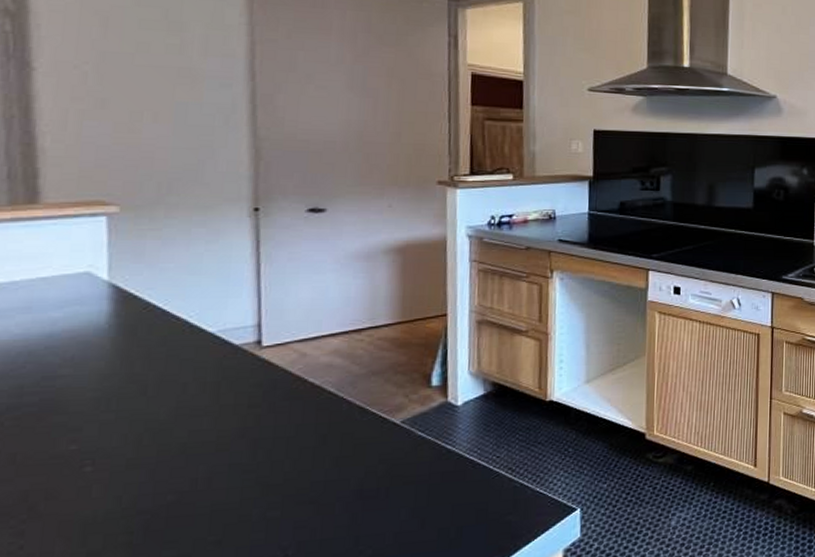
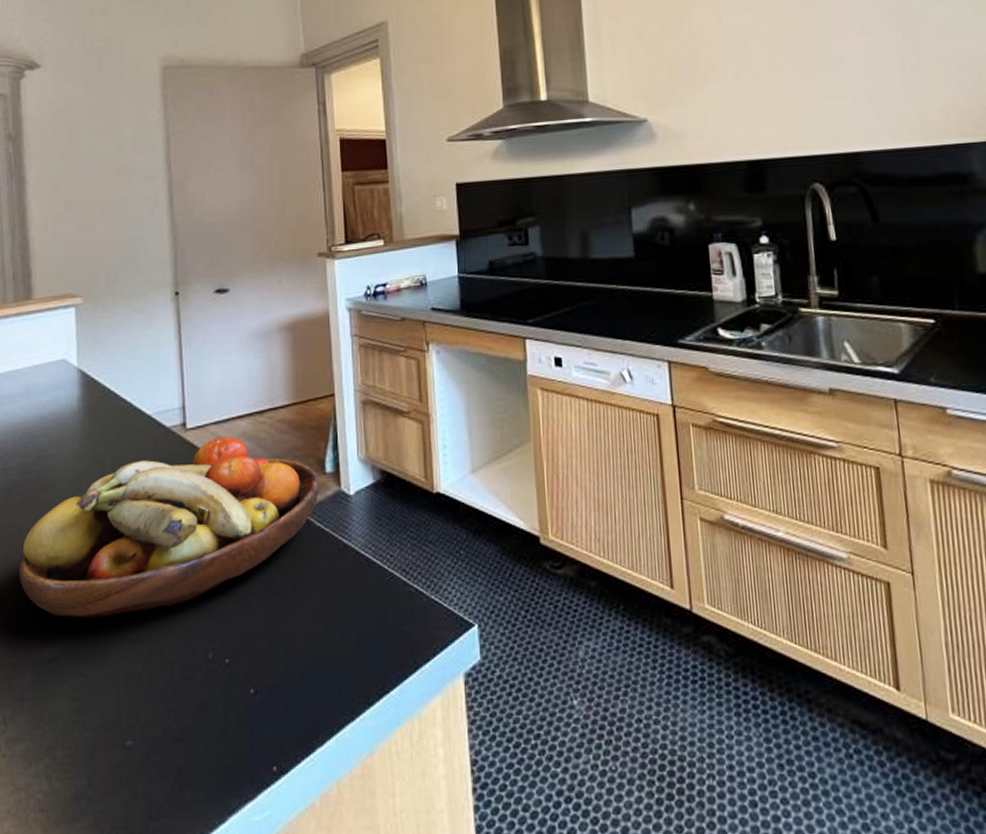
fruit bowl: none [8,354,423,544] -> present [18,436,319,619]

